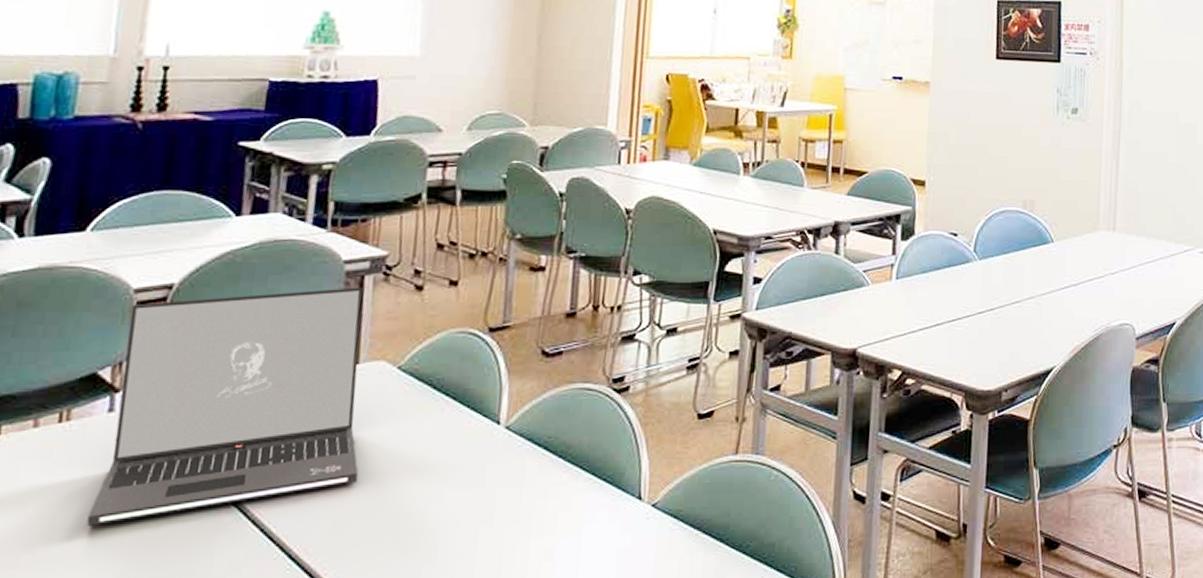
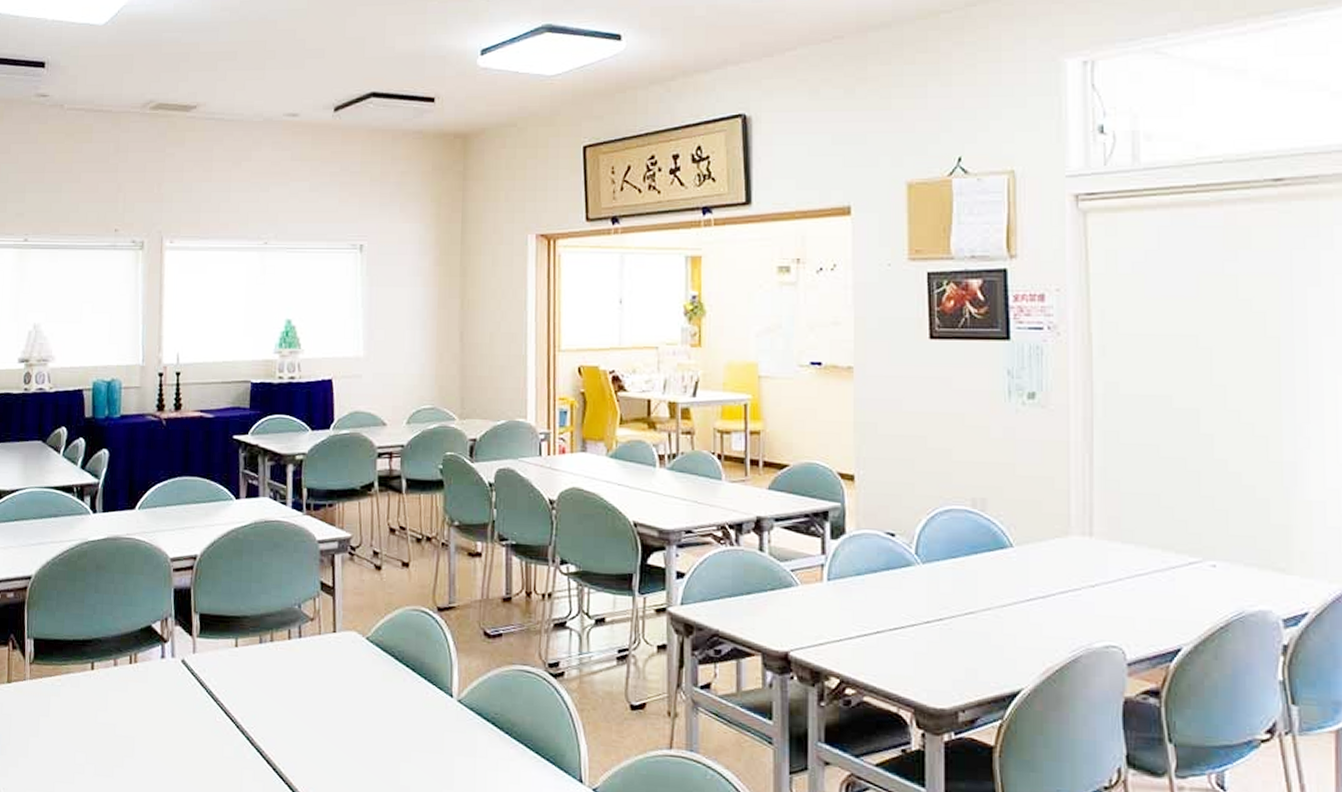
laptop: present [86,287,363,526] -> none [154,564,342,750]

